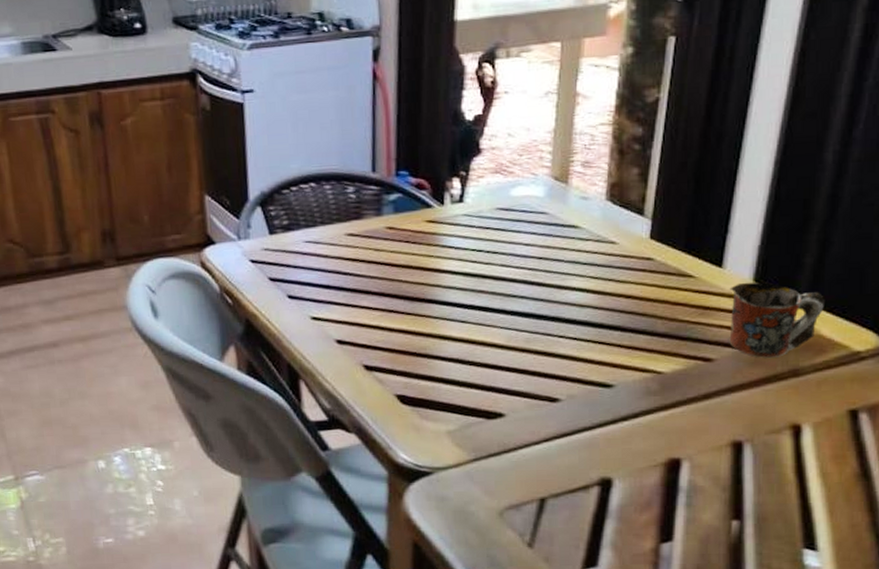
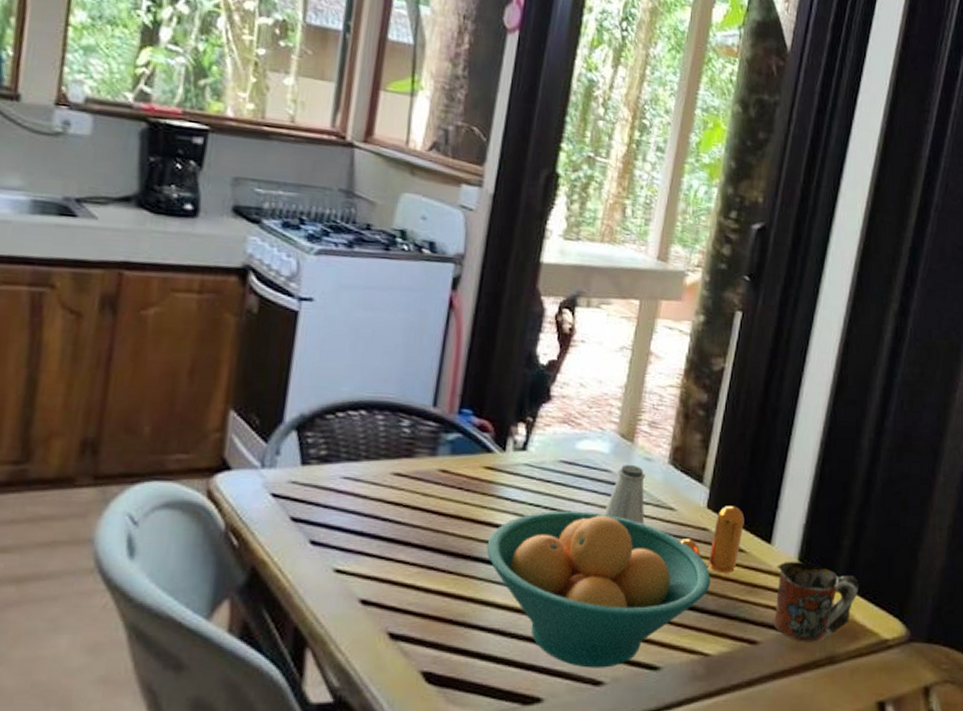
fruit bowl: none [437,252,659,388] -> present [486,510,711,668]
saltshaker: none [545,205,586,260] -> present [604,465,645,525]
pepper shaker: none [624,234,691,299] -> present [680,506,745,574]

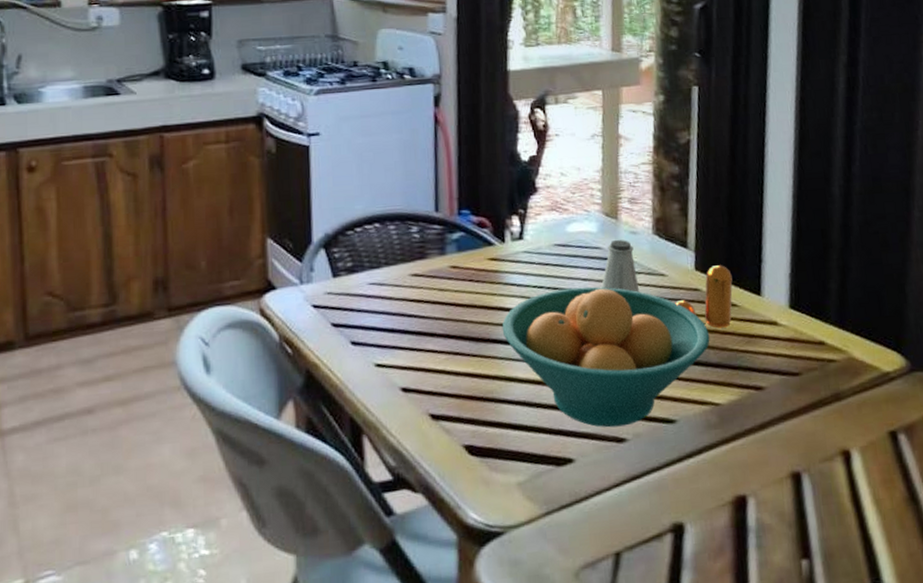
mug: present [772,561,859,642] -> none [770,308,853,383]

